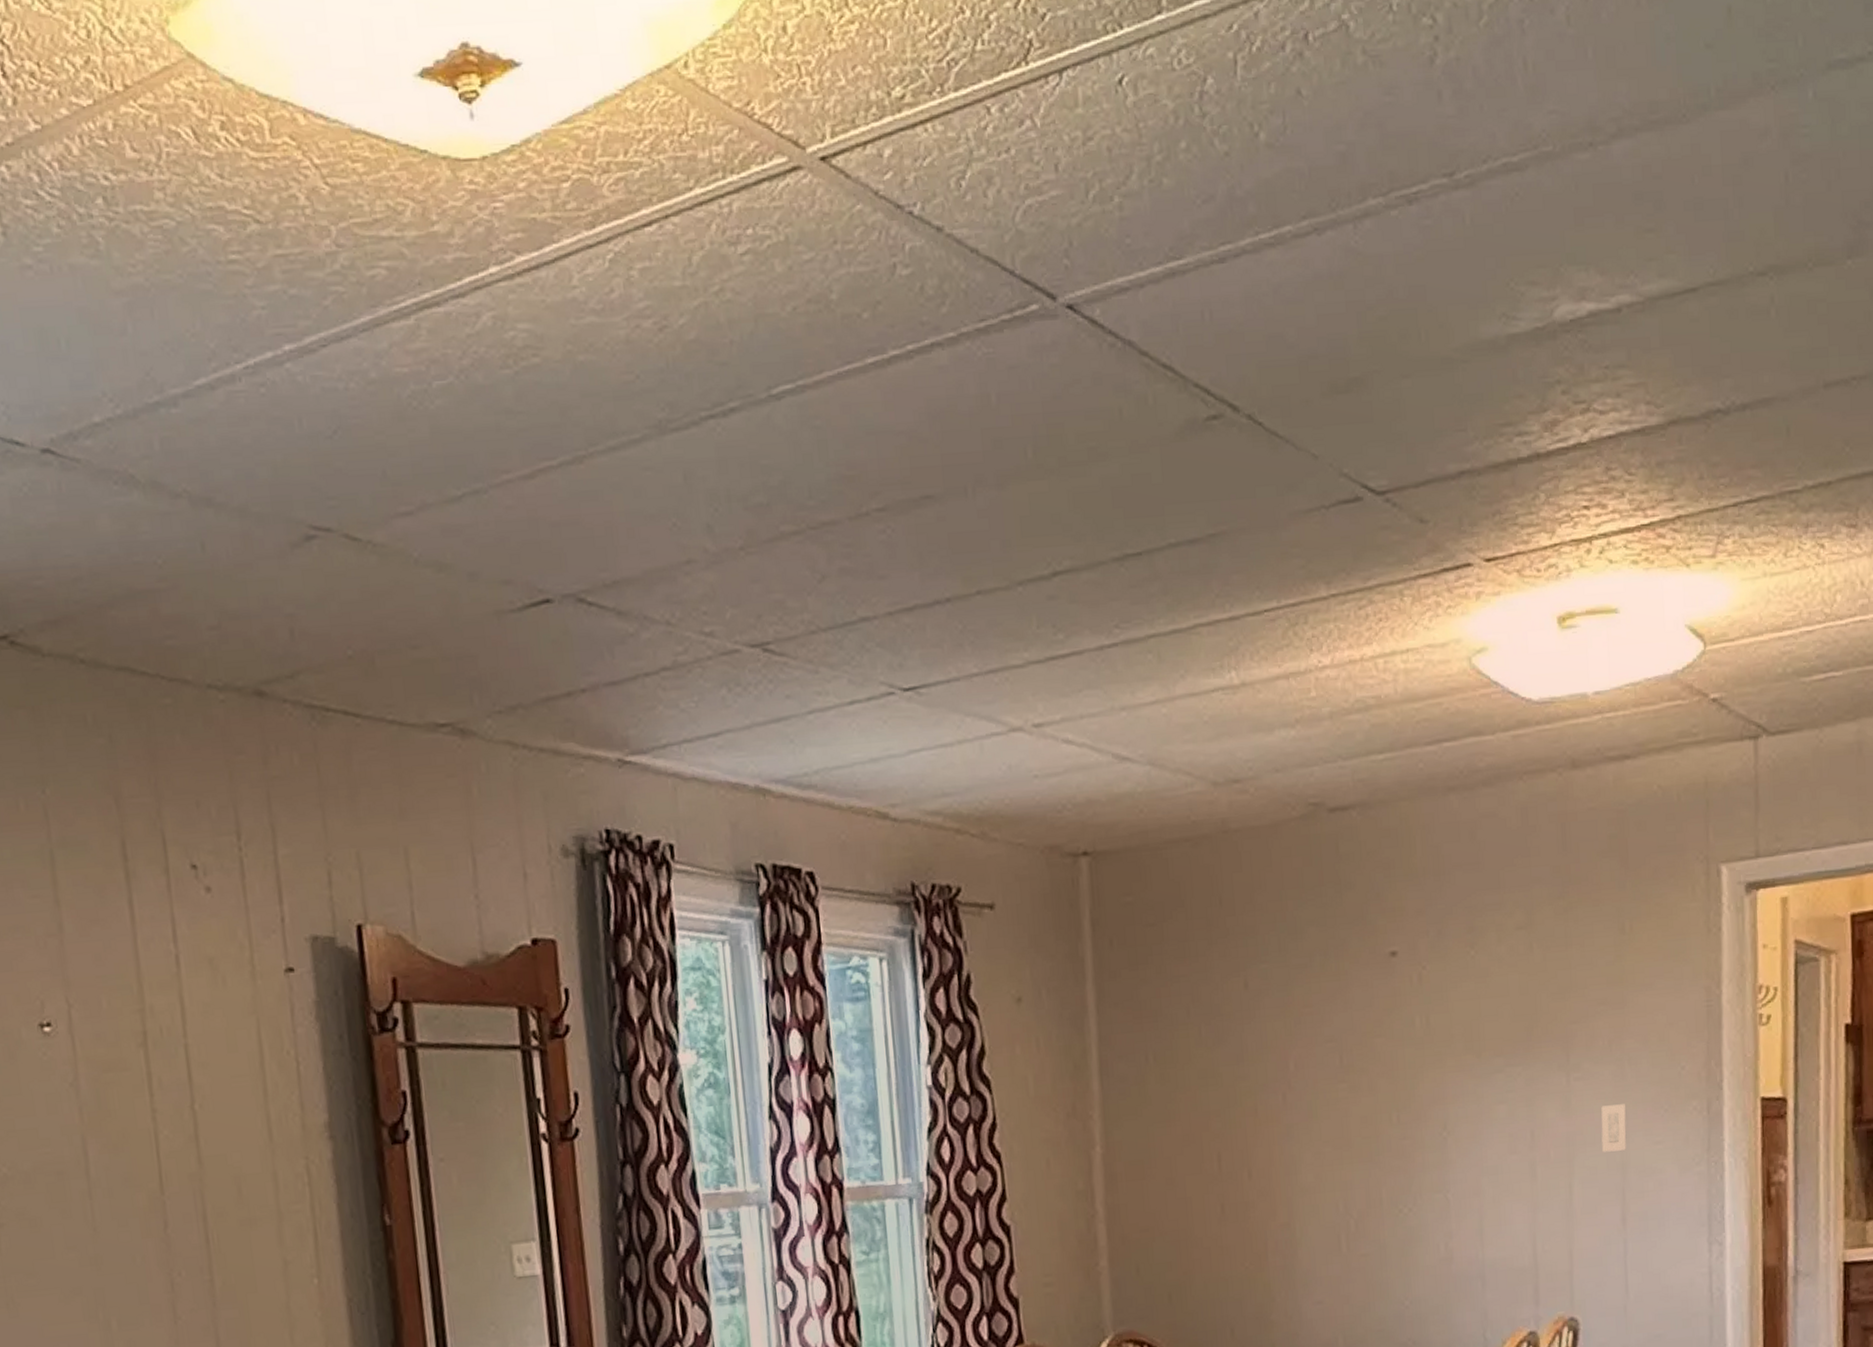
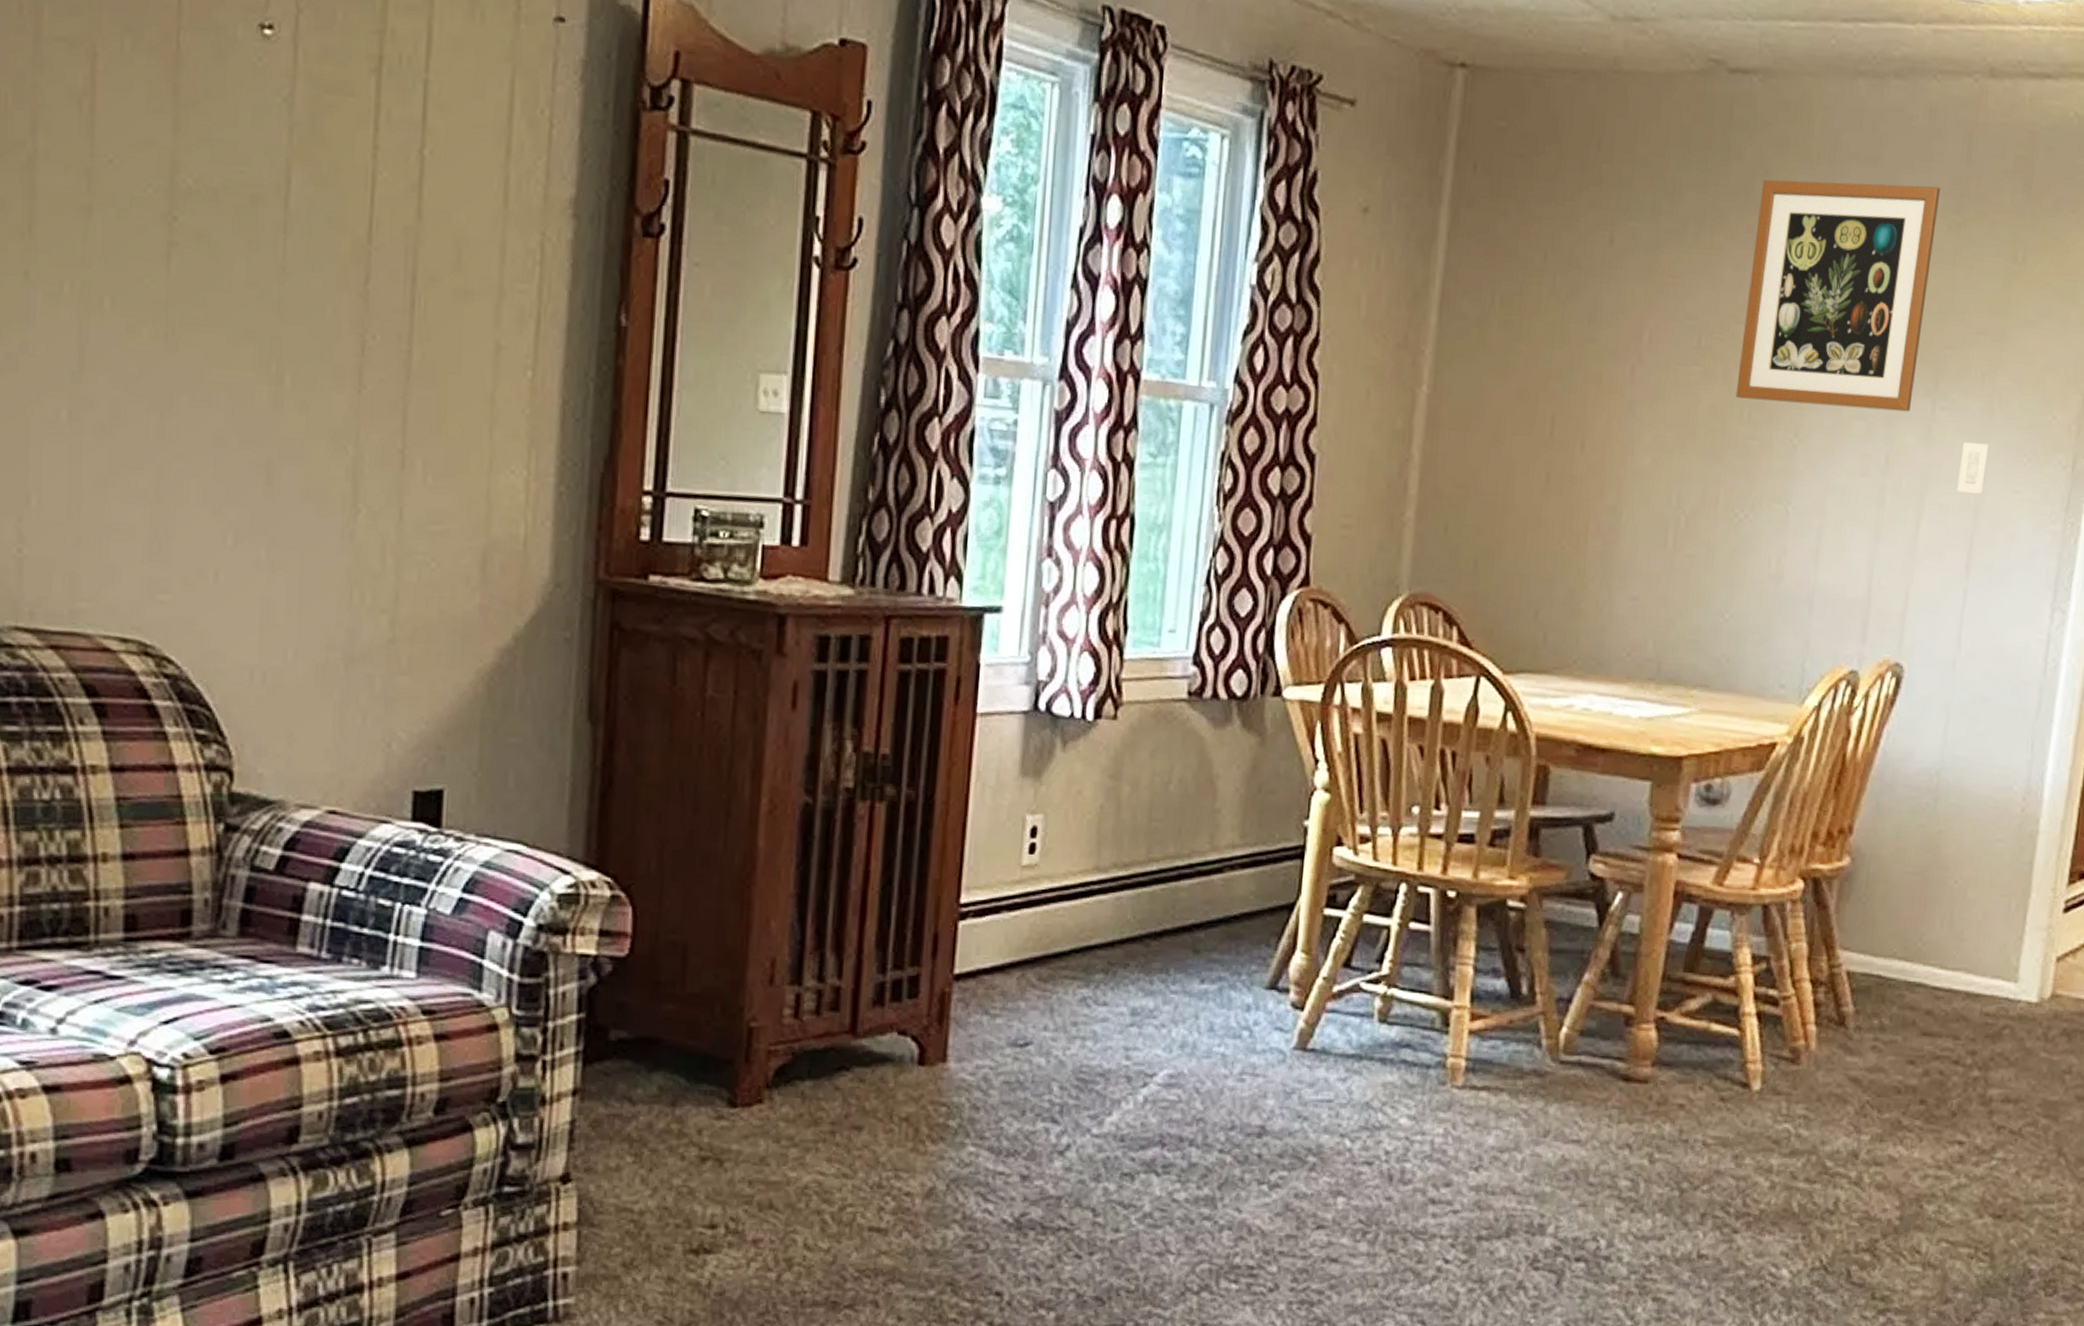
wall art: none [1376,878,1547,1105] -> present [1735,179,1941,412]

